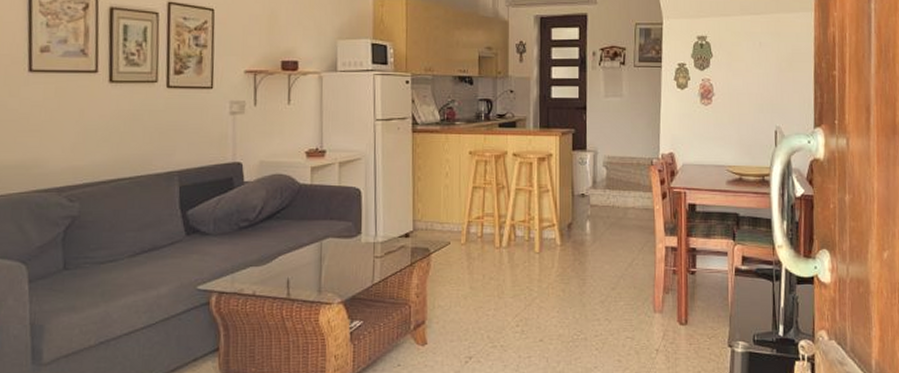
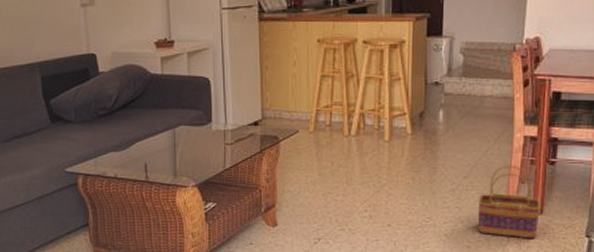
basket: none [626,276,685,351] -> present [478,166,541,239]

